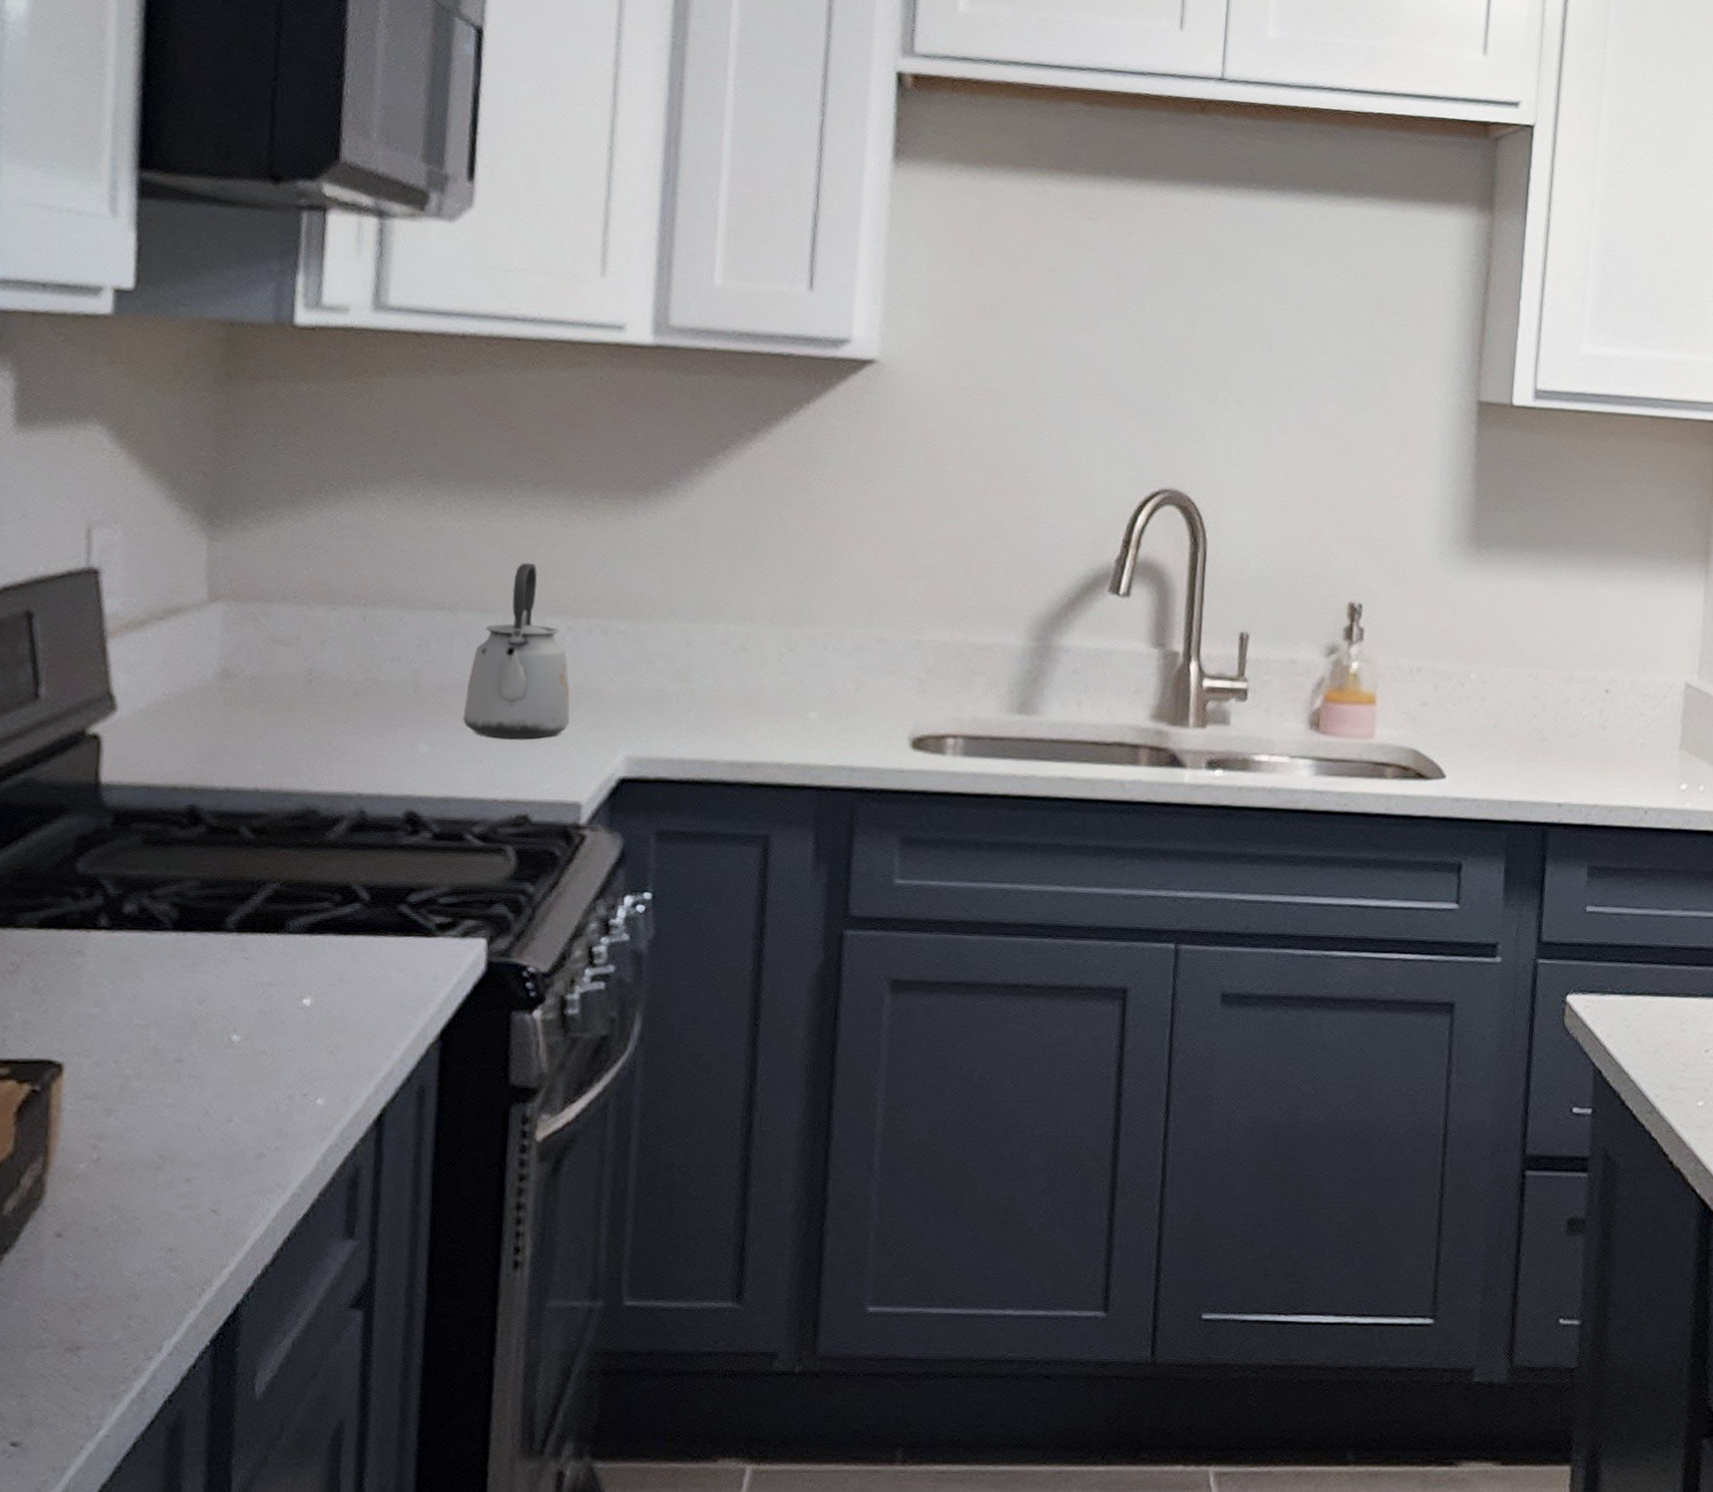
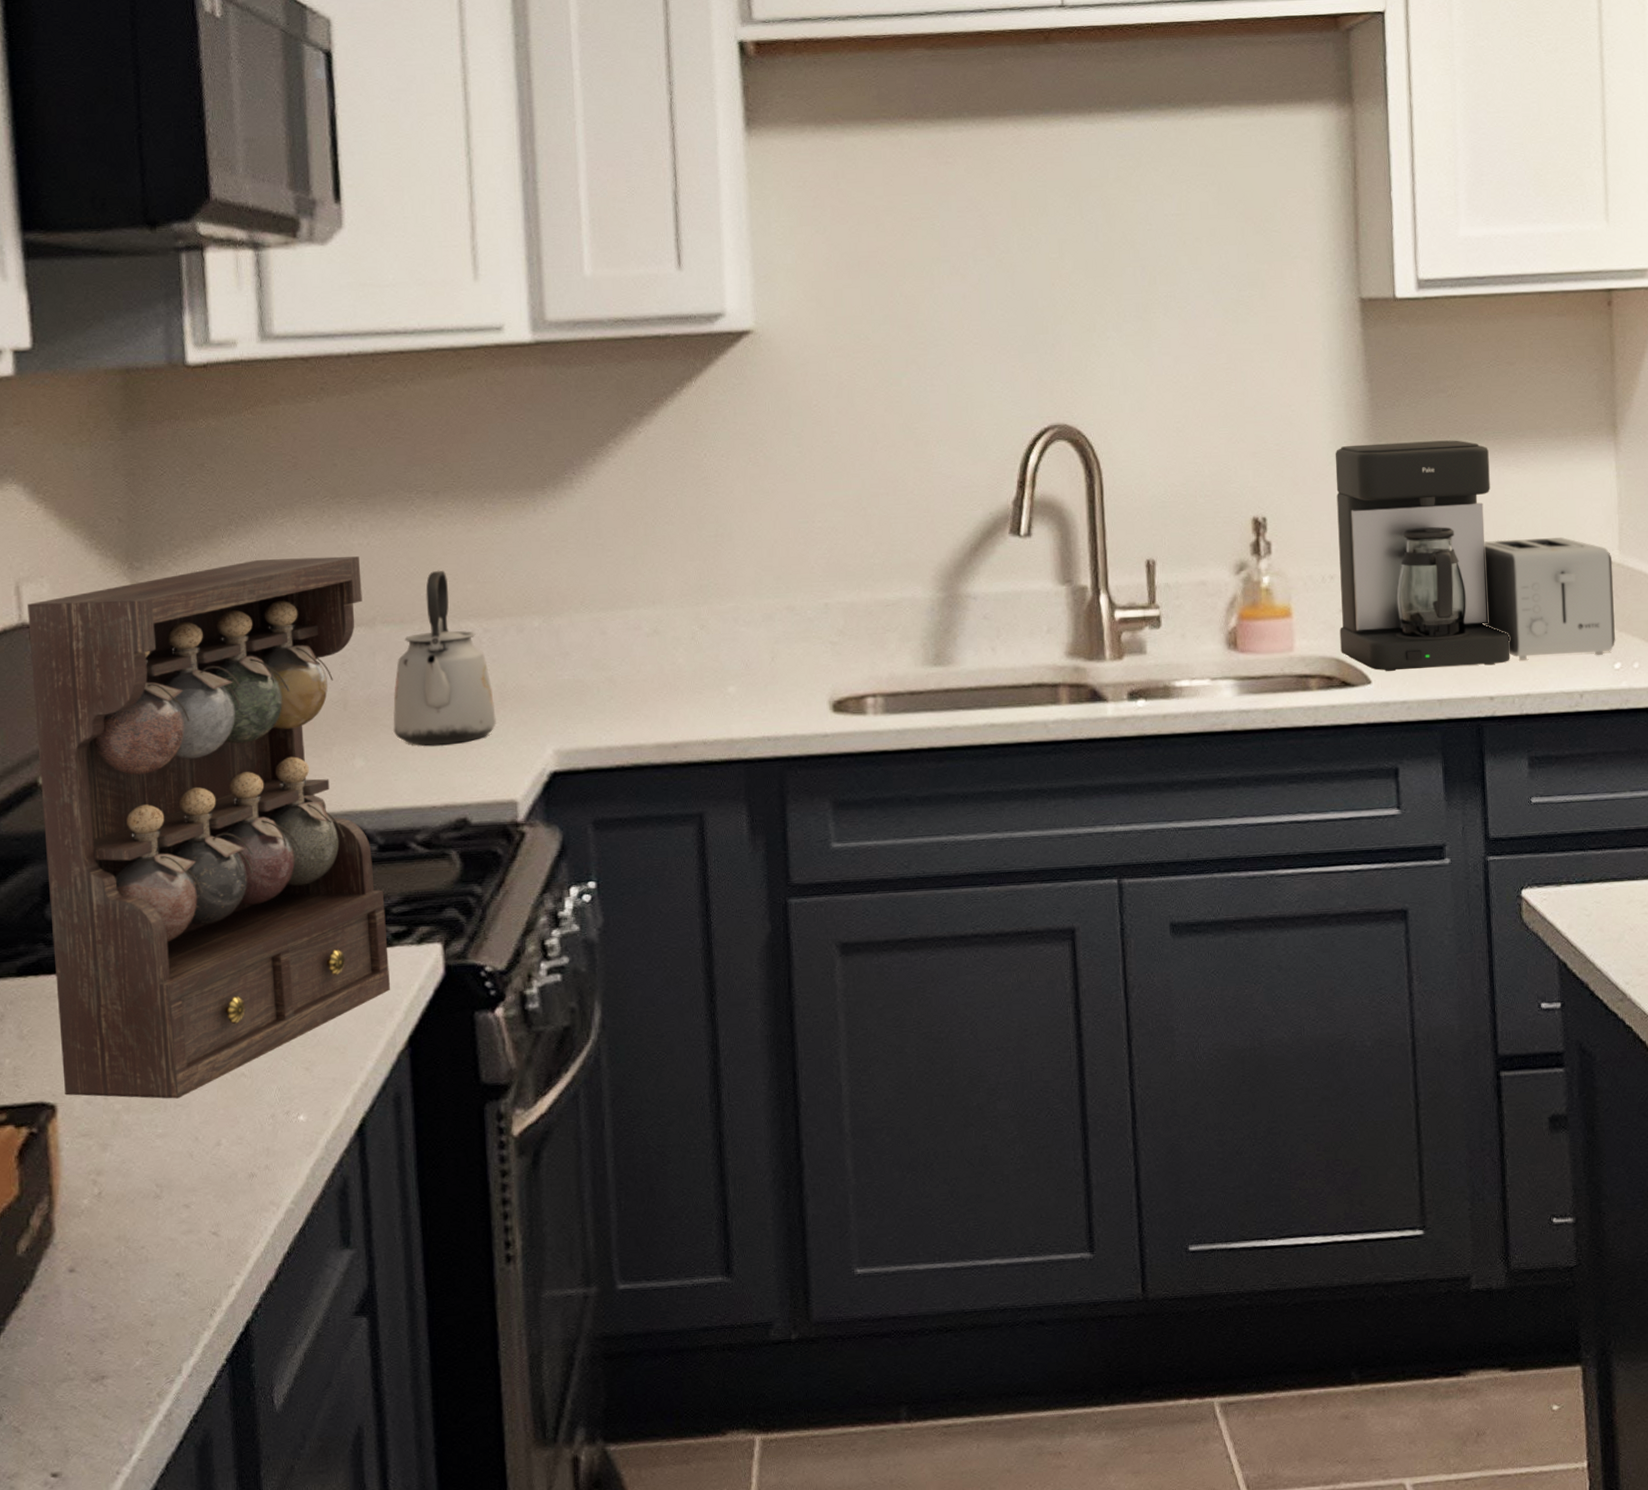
spice rack: none [74,530,449,1070] -> present [27,556,390,1099]
coffee maker: none [1419,543,1585,773] -> present [1335,440,1510,671]
toaster: none [1558,651,1691,774] -> present [1481,537,1615,660]

